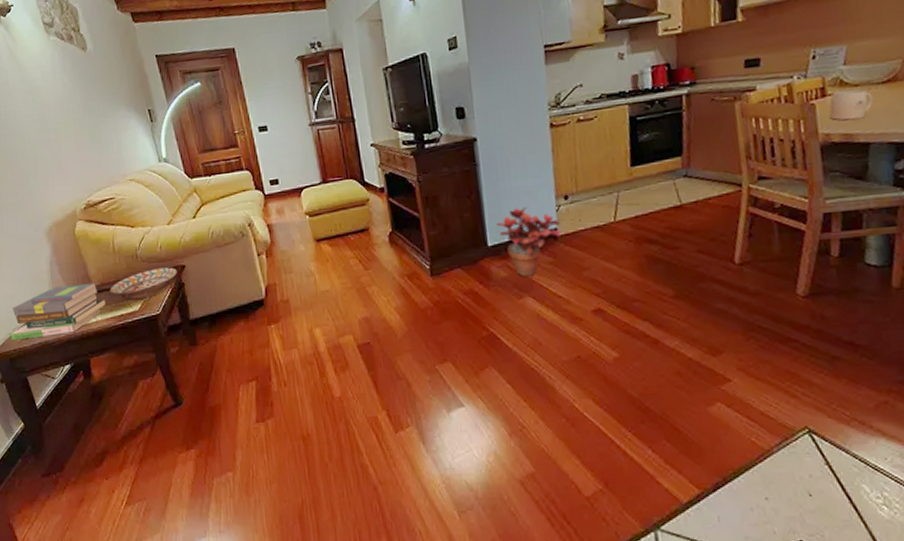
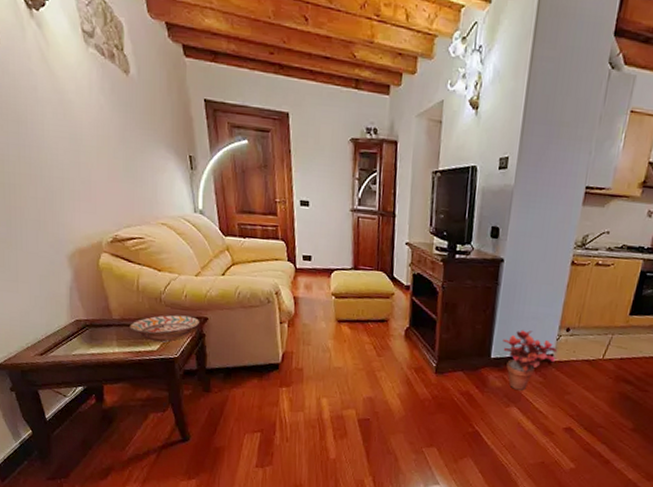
books: present [10,283,106,342] -> none [23,312,124,359]

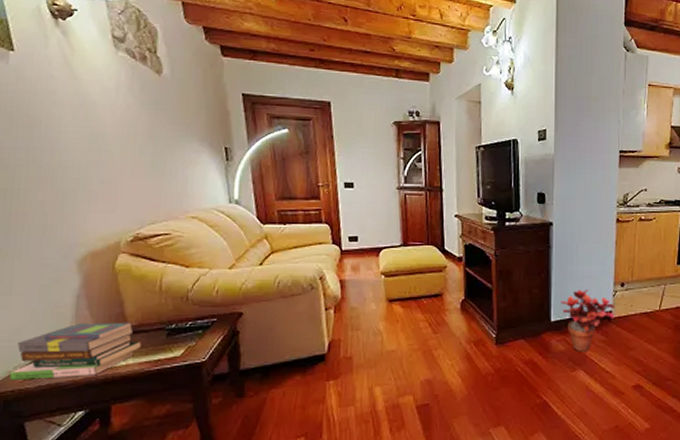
books: none [23,312,124,359] -> present [9,322,141,381]
decorative bowl: present [130,315,199,342] -> none [148,313,232,346]

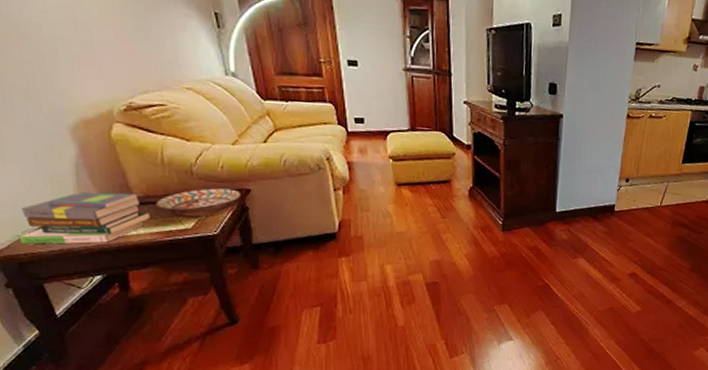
decorative bowl: none [148,313,232,346] -> present [156,188,240,219]
potted plant: present [561,289,614,351] -> none [566,183,618,241]

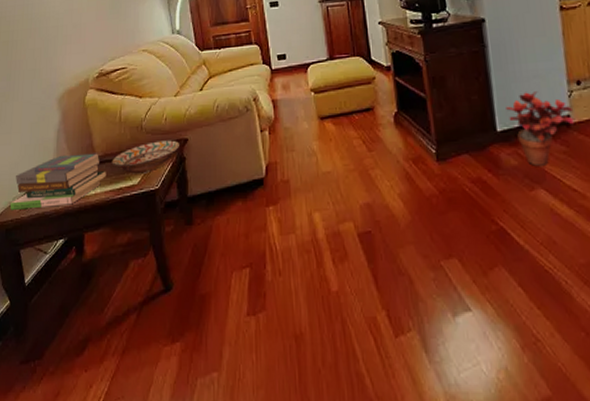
potted plant: none [566,183,618,241] -> present [506,91,574,166]

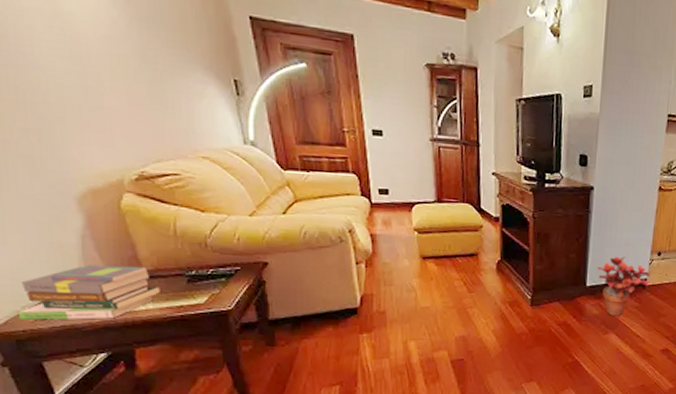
decorative bowl: present [112,140,179,174] -> none [166,261,257,293]

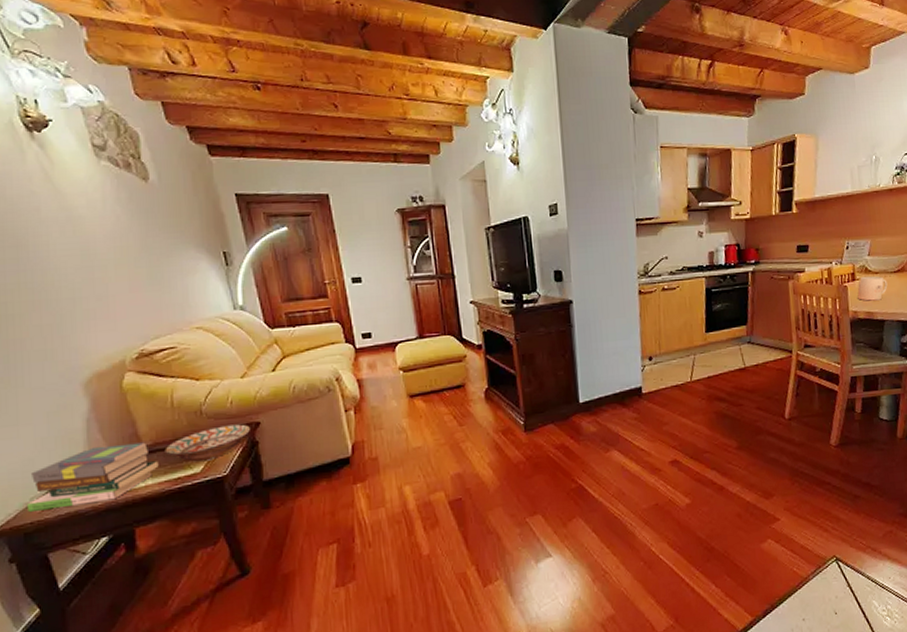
decorative bowl: none [166,261,257,293] -> present [165,424,250,462]
potted plant: present [597,256,650,316] -> none [588,367,645,431]

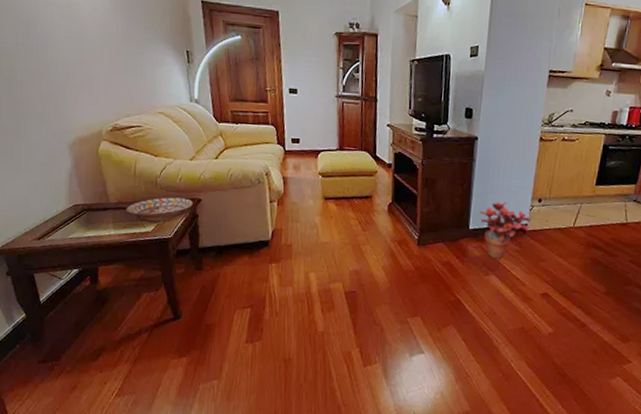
books: present [26,442,159,513] -> none [21,197,120,242]
potted plant: none [588,367,645,431] -> present [480,202,530,259]

